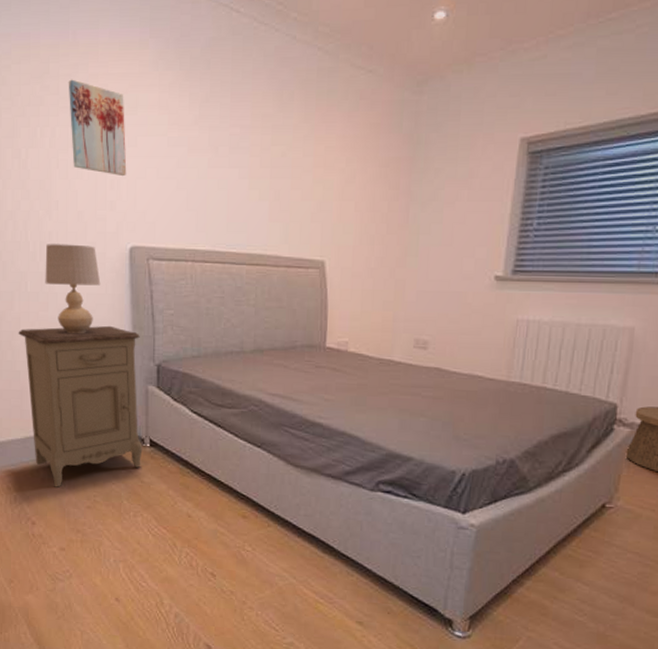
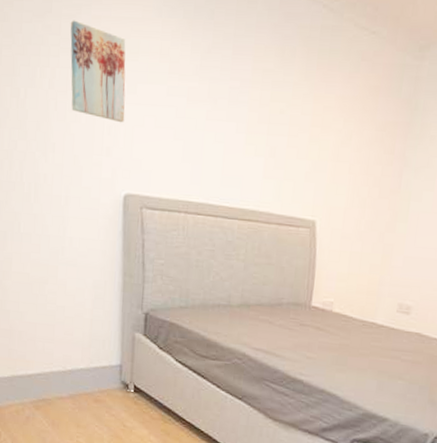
nightstand: present [18,325,143,488] -> none [9,269,130,427]
table lamp: present [45,244,101,334] -> none [38,186,94,278]

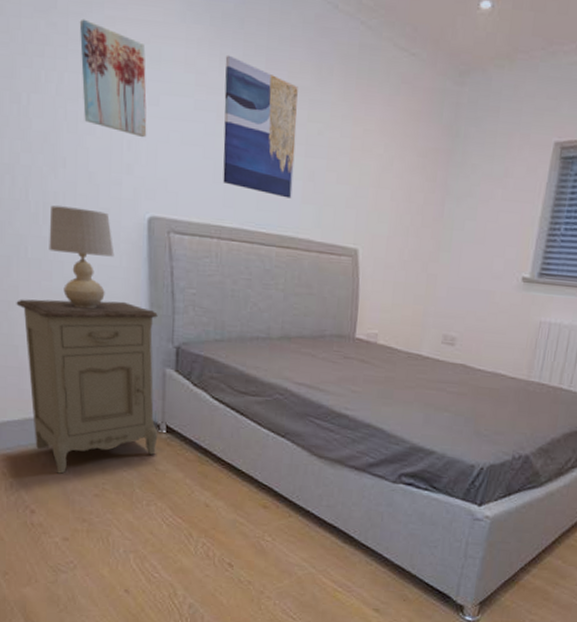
nightstand: none [9,269,130,427] -> present [16,299,158,474]
table lamp: none [38,186,94,278] -> present [49,205,114,309]
wall art: none [191,44,262,174] -> present [223,54,298,199]

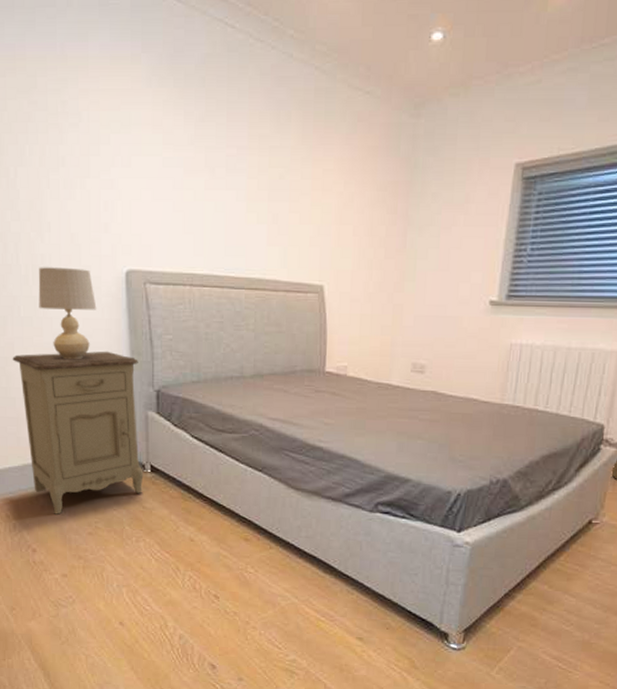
wall art: present [79,19,147,138] -> none [57,94,121,198]
wall art: present [223,54,298,199] -> none [189,112,259,242]

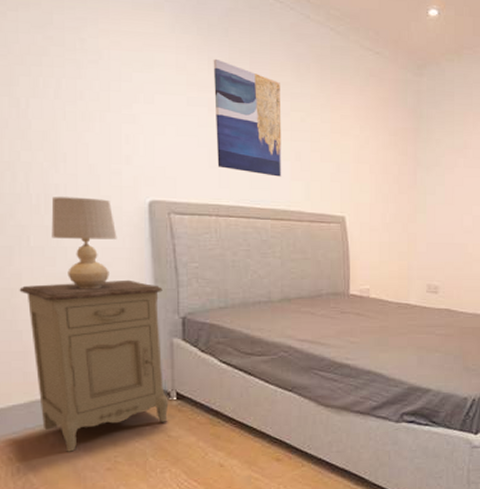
wall art: none [189,112,259,242] -> present [213,58,282,177]

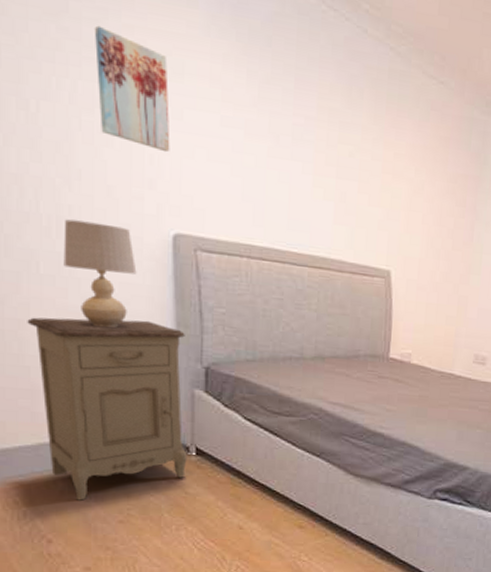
wall art: none [75,32,144,132] -> present [94,25,170,153]
wall art: present [213,58,282,177] -> none [252,72,328,219]

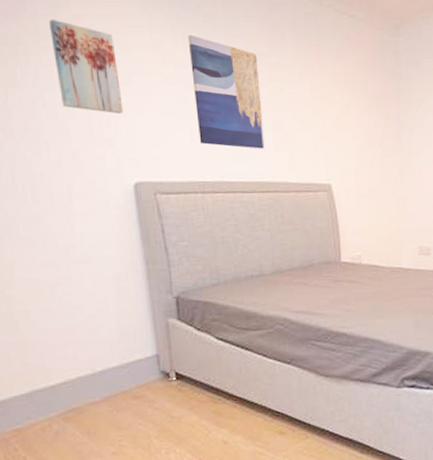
nightstand: present [27,317,187,501] -> none [12,263,169,439]
table lamp: present [63,219,137,328] -> none [38,184,106,276]
wall art: none [252,72,328,219] -> present [187,34,265,149]

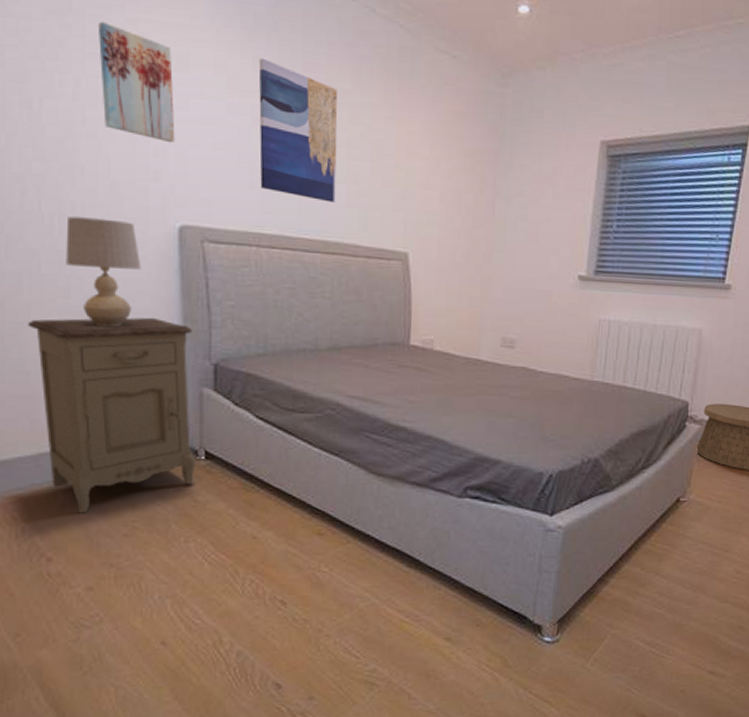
nightstand: none [12,263,169,439] -> present [28,317,196,514]
table lamp: none [38,184,106,276] -> present [66,216,141,327]

